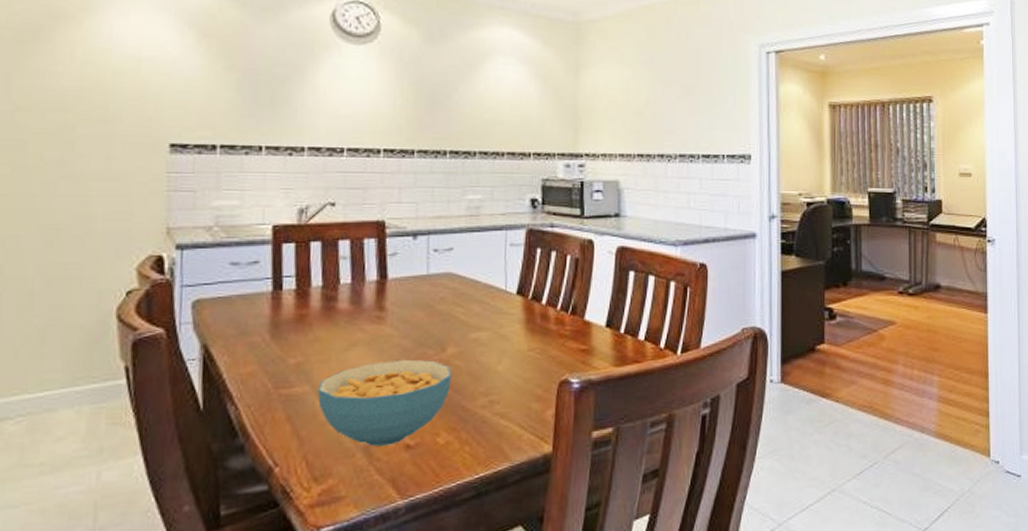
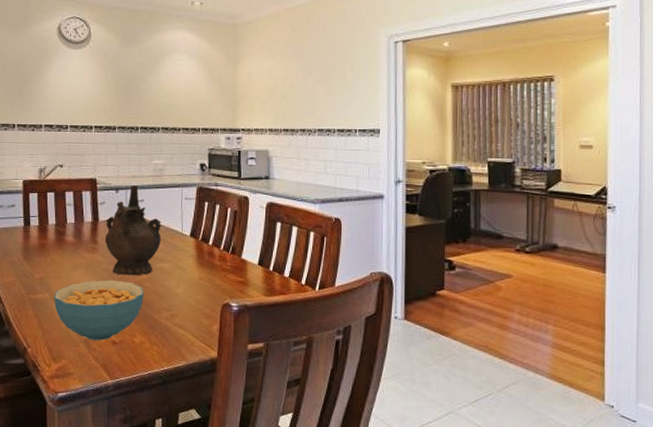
ceremonial vessel: none [396,229,477,352] -> present [104,185,161,276]

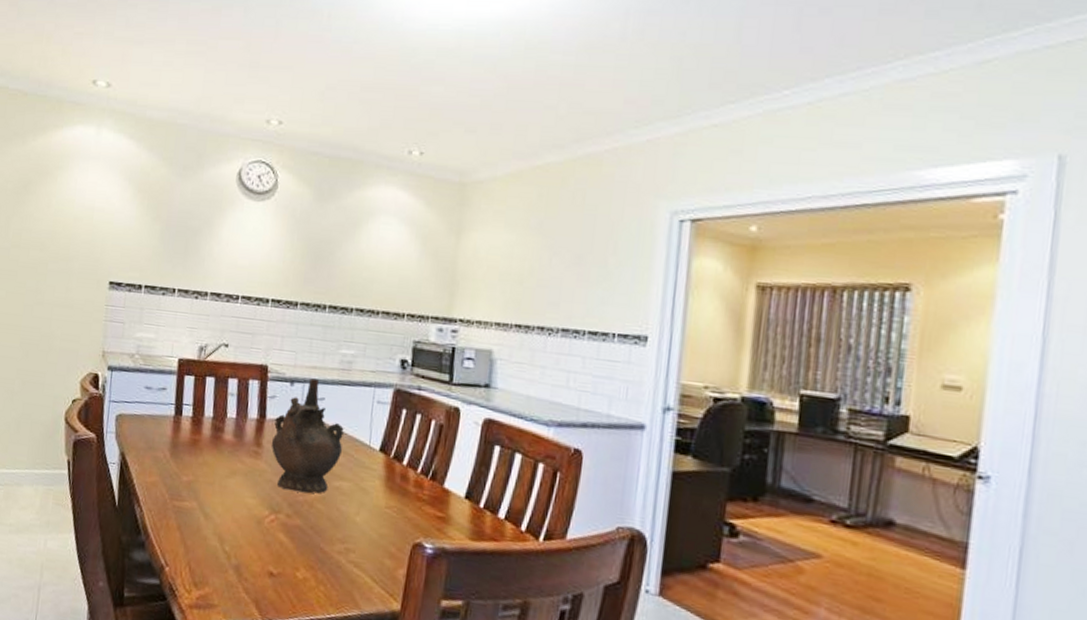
cereal bowl: present [53,280,144,341] -> none [202,492,314,570]

